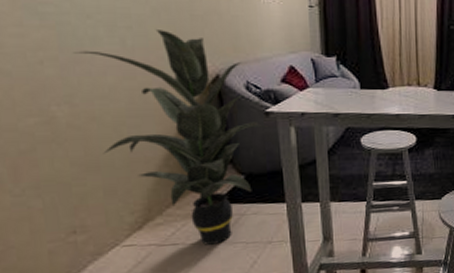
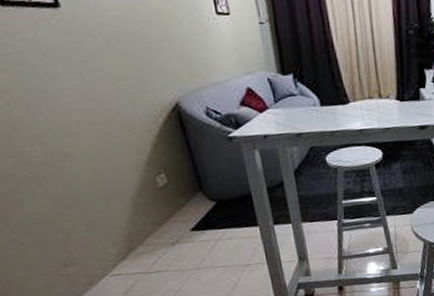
indoor plant: present [74,30,267,245] -> none [37,61,232,271]

